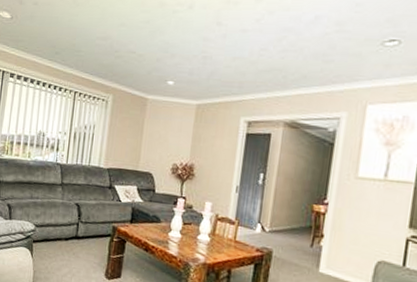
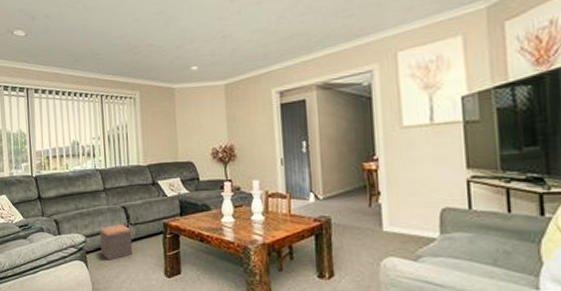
footstool: none [48,219,81,253] -> present [100,224,133,260]

